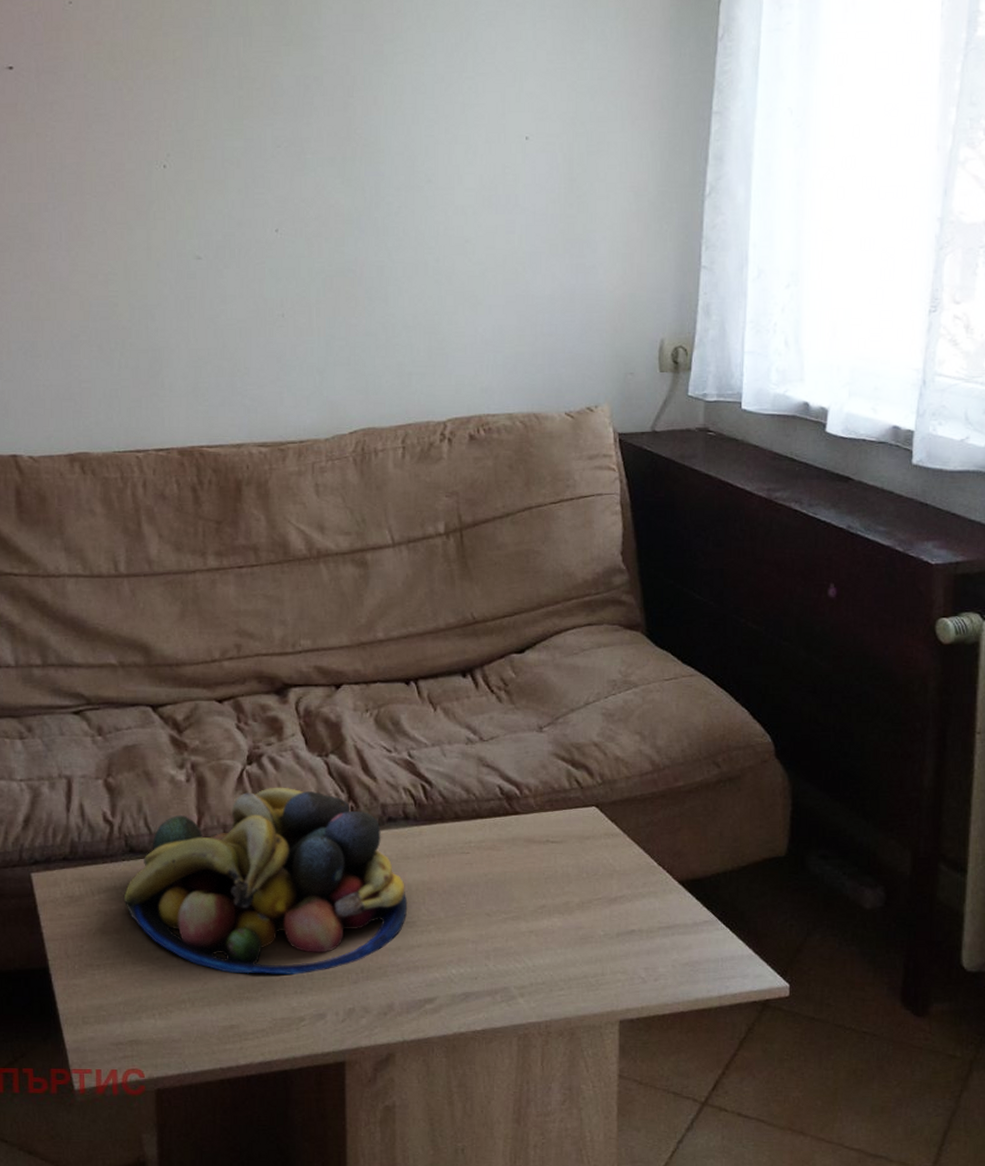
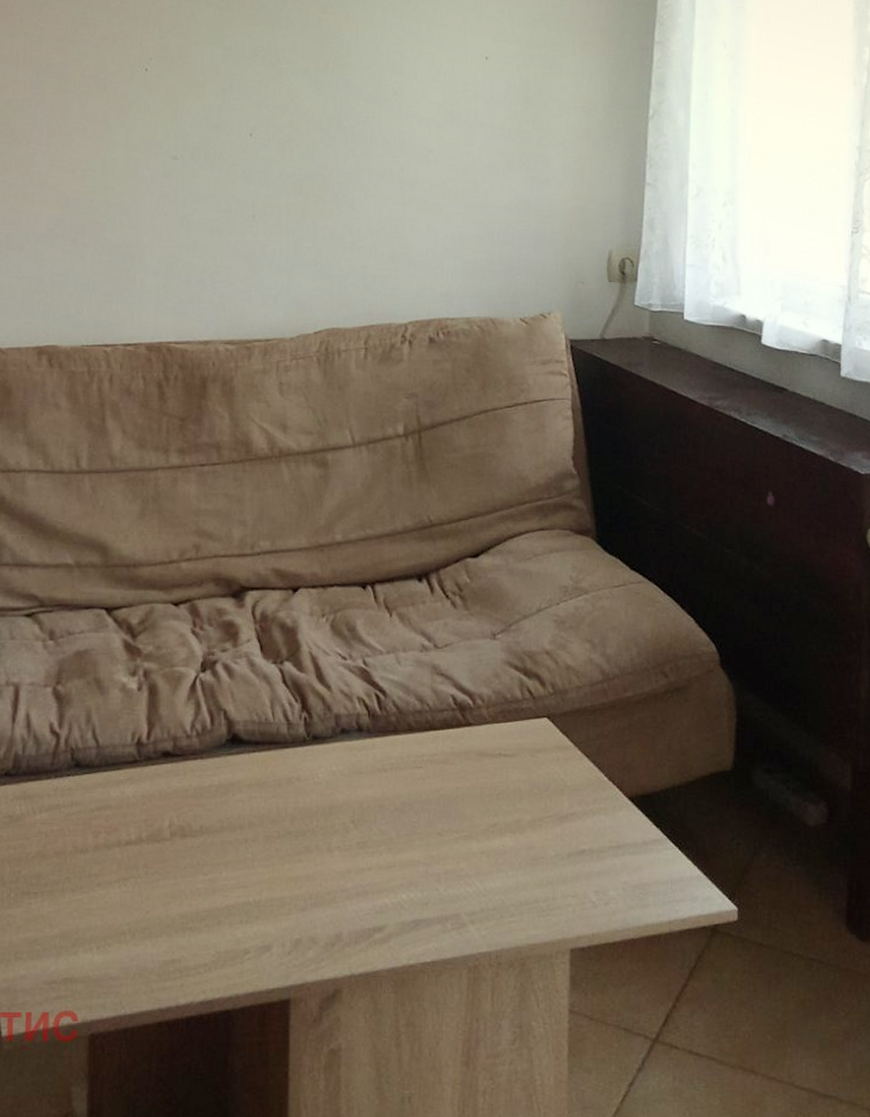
fruit bowl: present [123,787,408,975] -> none [66,696,359,902]

